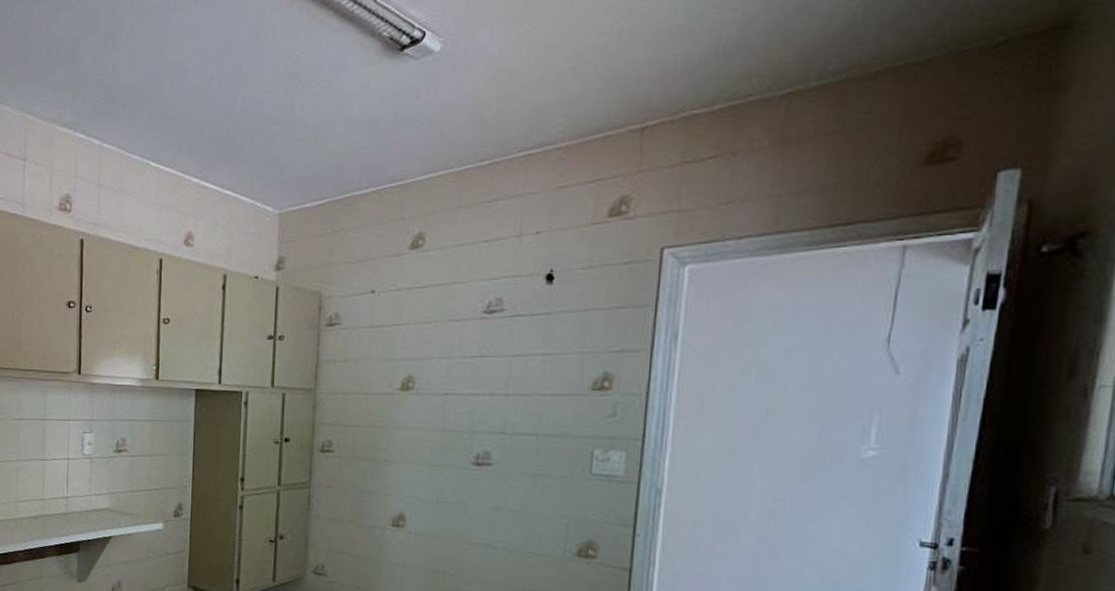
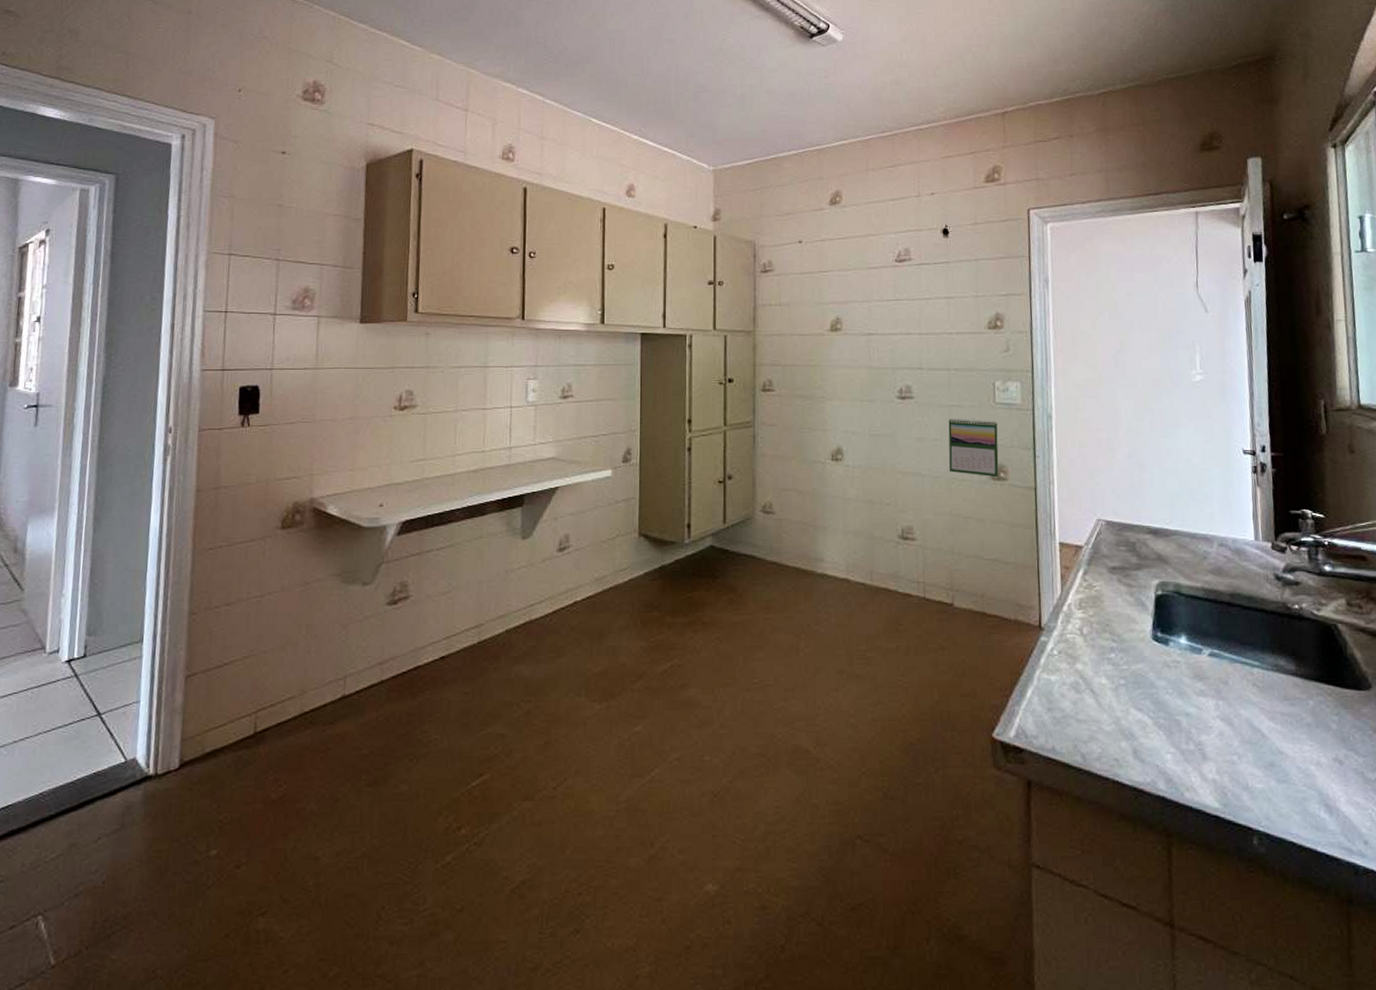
calendar: none [526,489,591,555] -> present [948,418,999,478]

